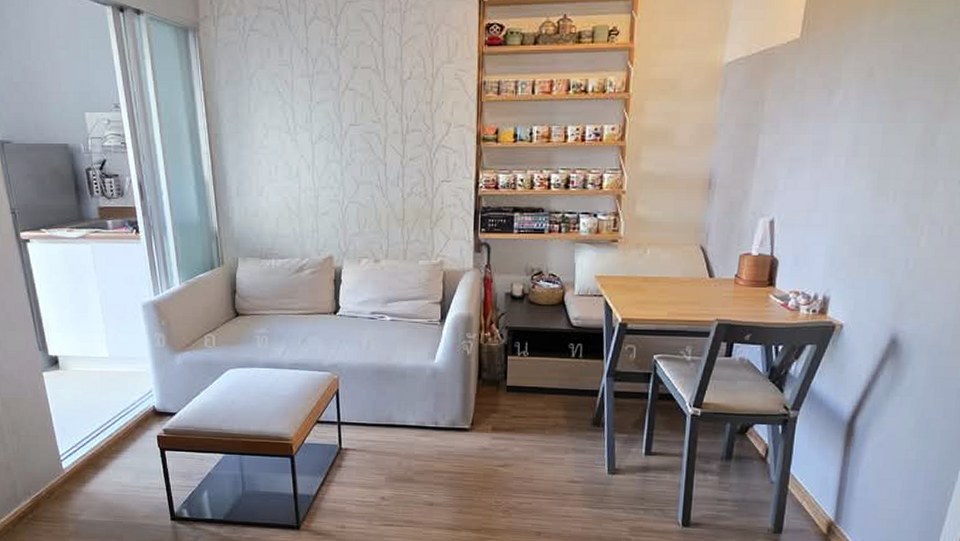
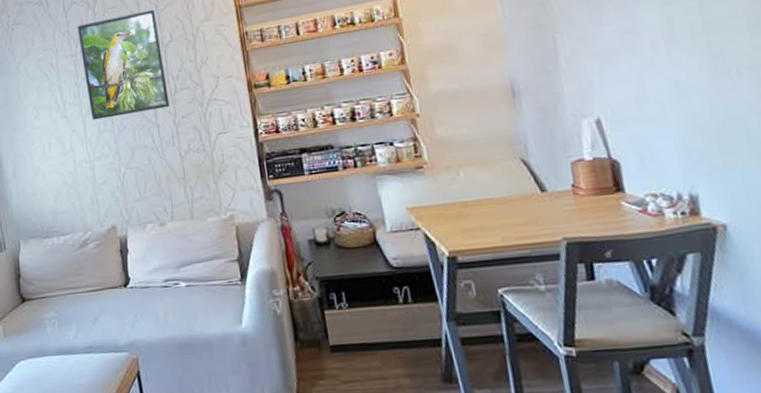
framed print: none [317,40,400,148] -> present [77,9,170,120]

